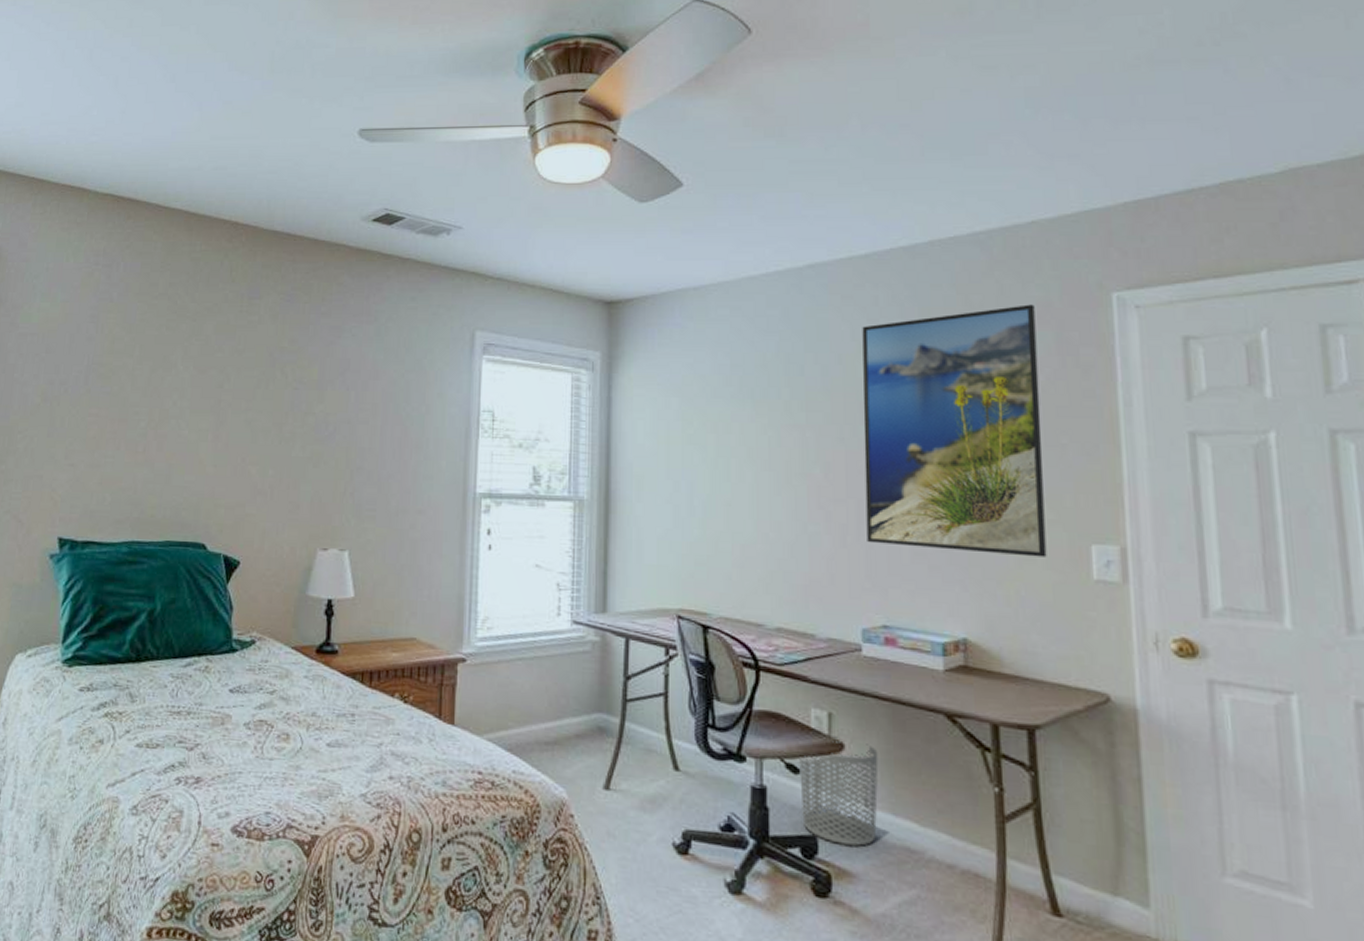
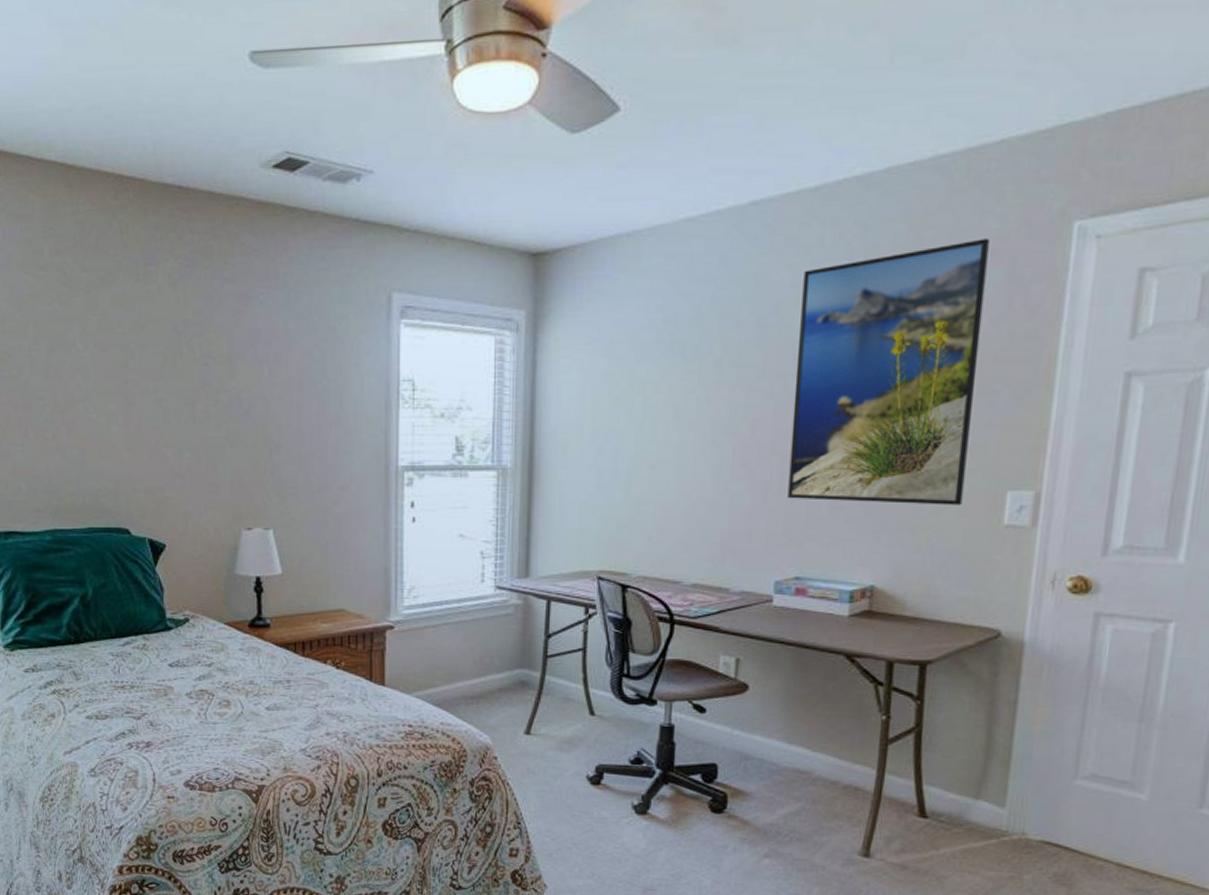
waste bin: present [799,734,879,846] -> none [705,677,779,770]

